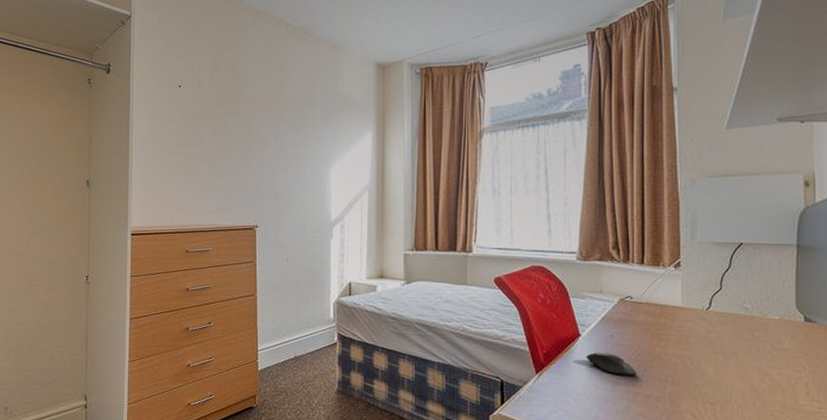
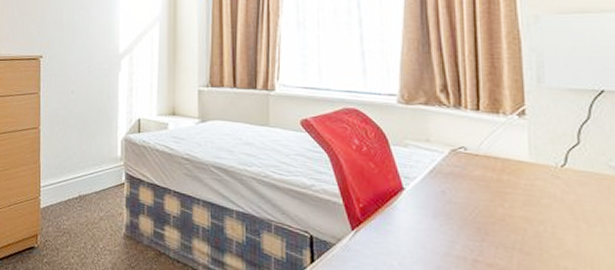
computer mouse: present [587,352,637,376] -> none [412,209,476,240]

